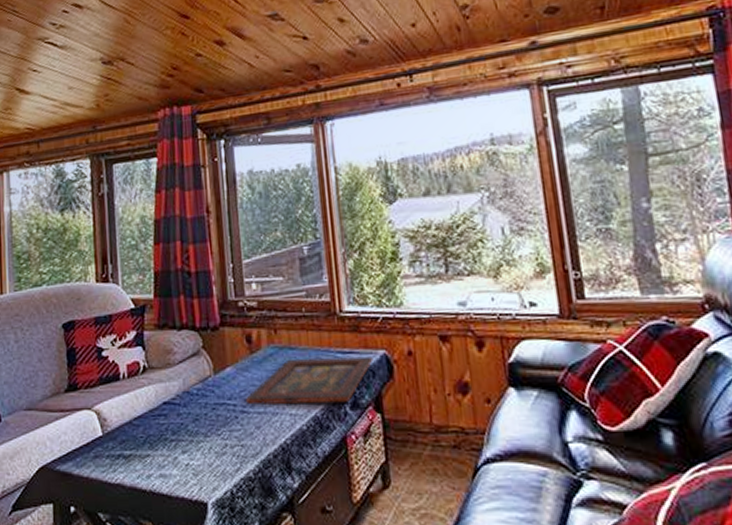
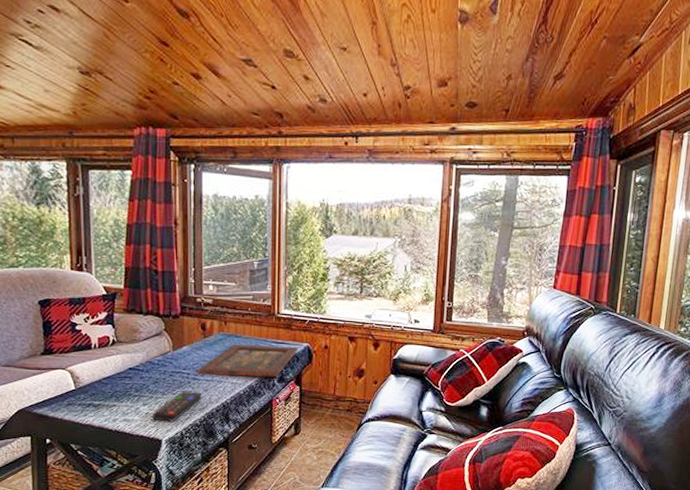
remote control: none [194,430,254,476] -> present [153,391,202,422]

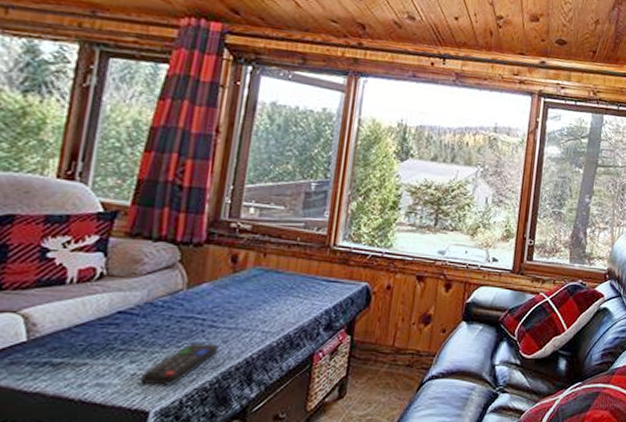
religious icon: present [198,344,299,378] -> none [217,281,355,325]

